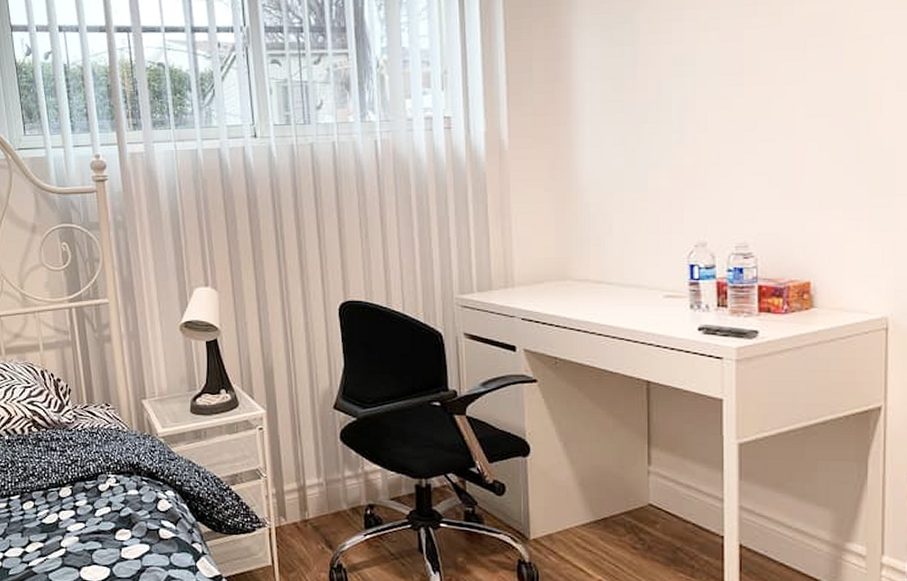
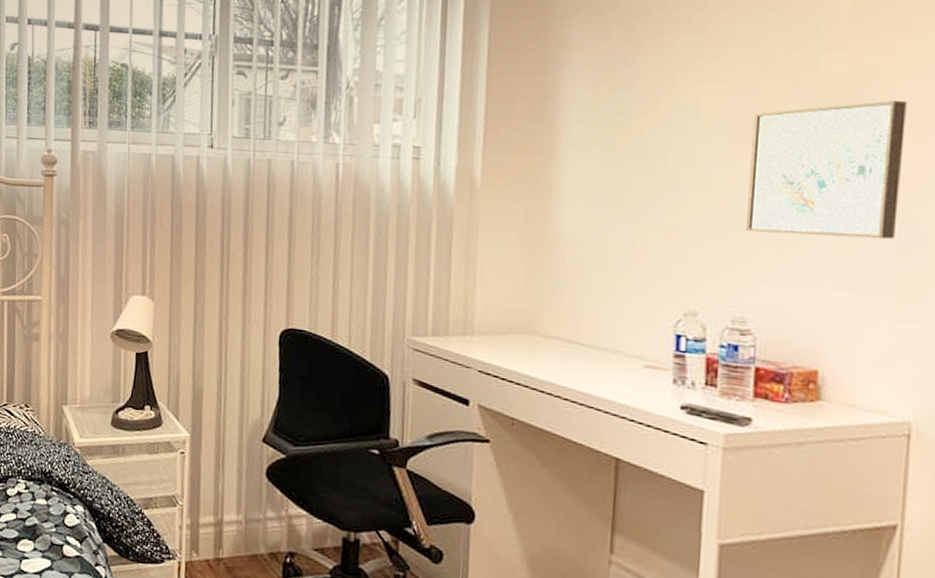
wall art: none [743,33,870,166] -> present [746,101,907,240]

